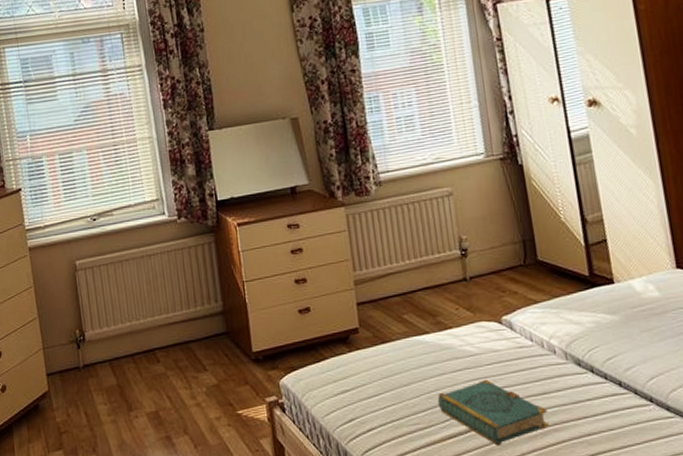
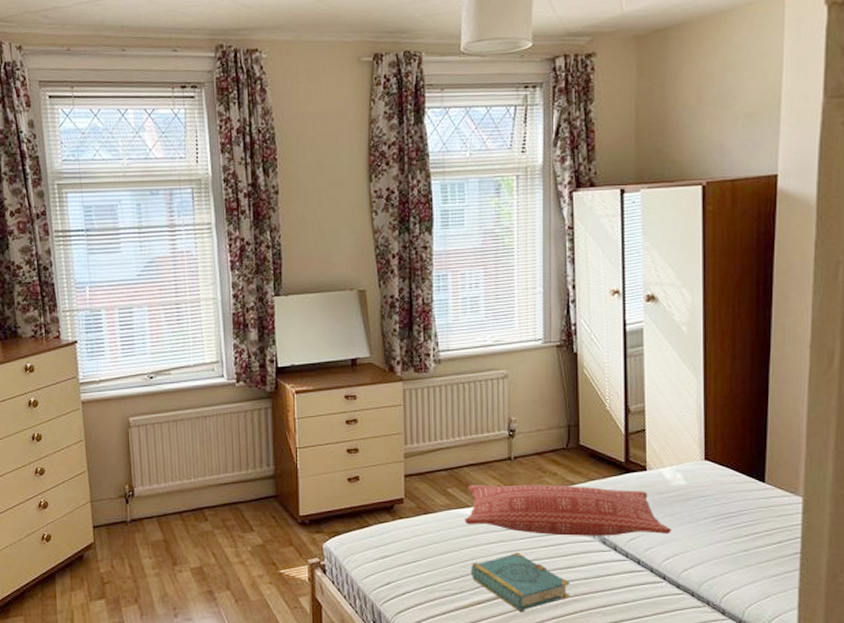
pillow: none [423,304,652,359] -> present [465,484,671,536]

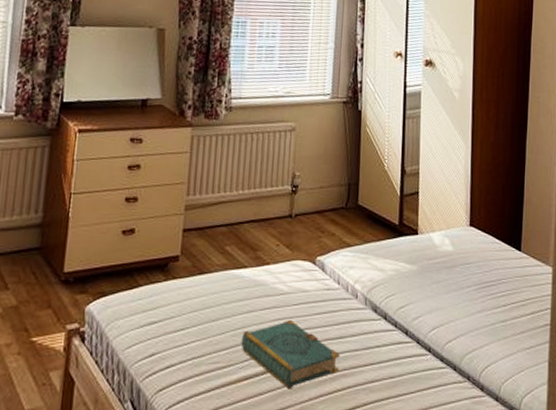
pillow: present [465,484,671,536] -> none [240,243,438,304]

